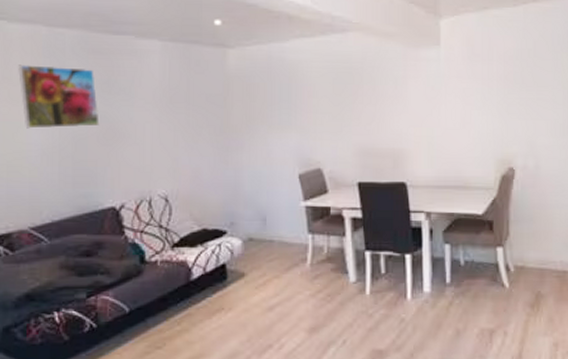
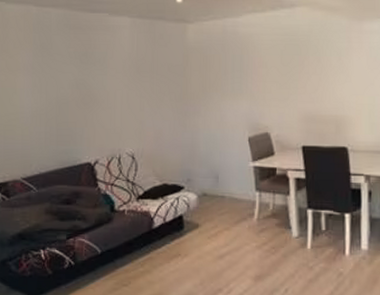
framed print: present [18,64,100,129] -> none [14,39,79,94]

